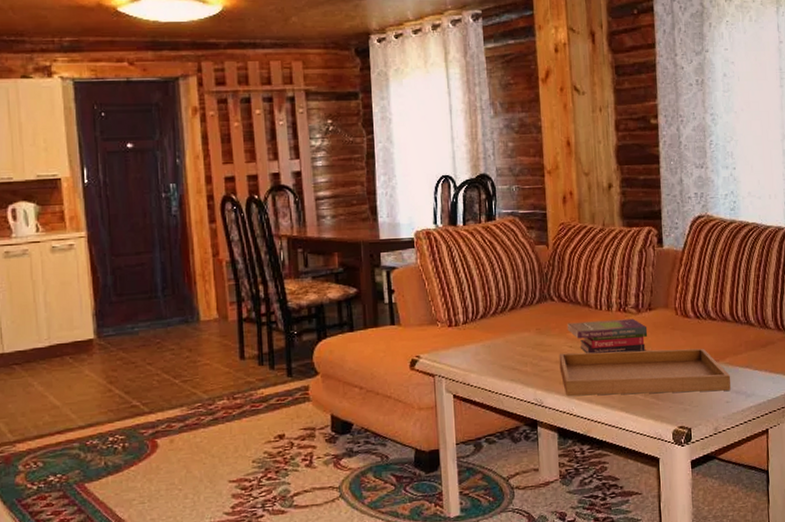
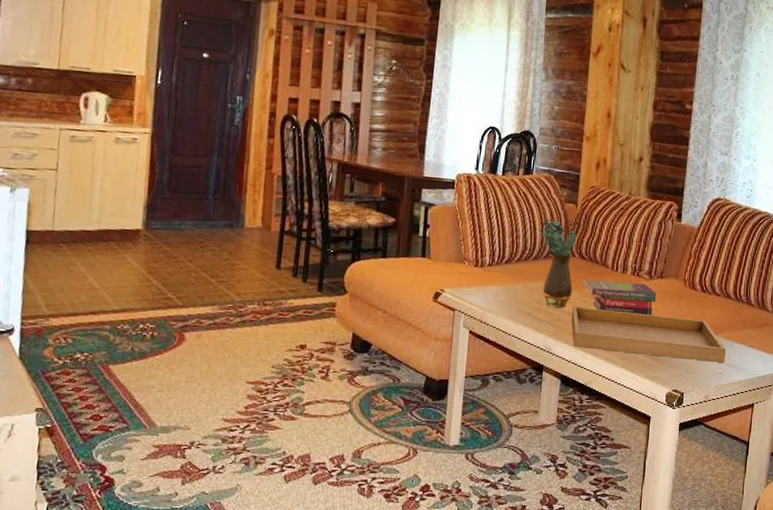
vase: none [513,262,557,358] -> present [542,216,577,308]

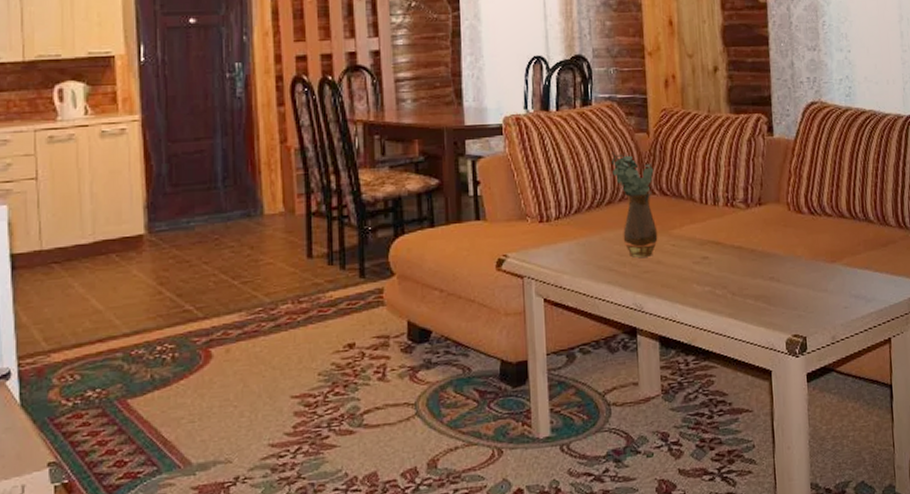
tray: present [571,306,727,363] -> none [660,247,849,300]
books: present [583,279,657,316] -> none [669,214,758,253]

